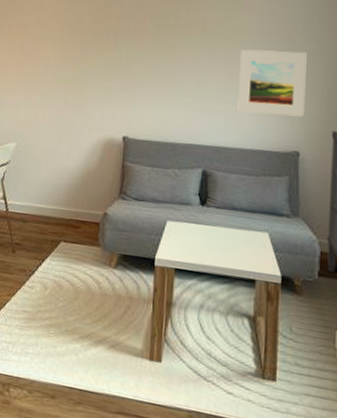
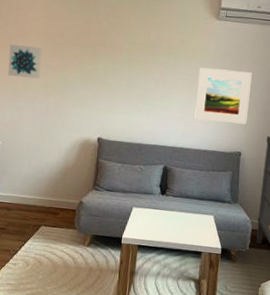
wall art: none [22,34,60,71] -> present [7,44,43,79]

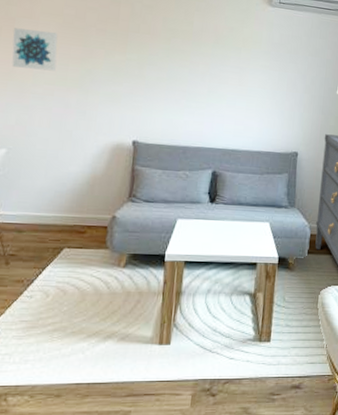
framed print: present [194,67,252,125] -> none [246,59,309,122]

